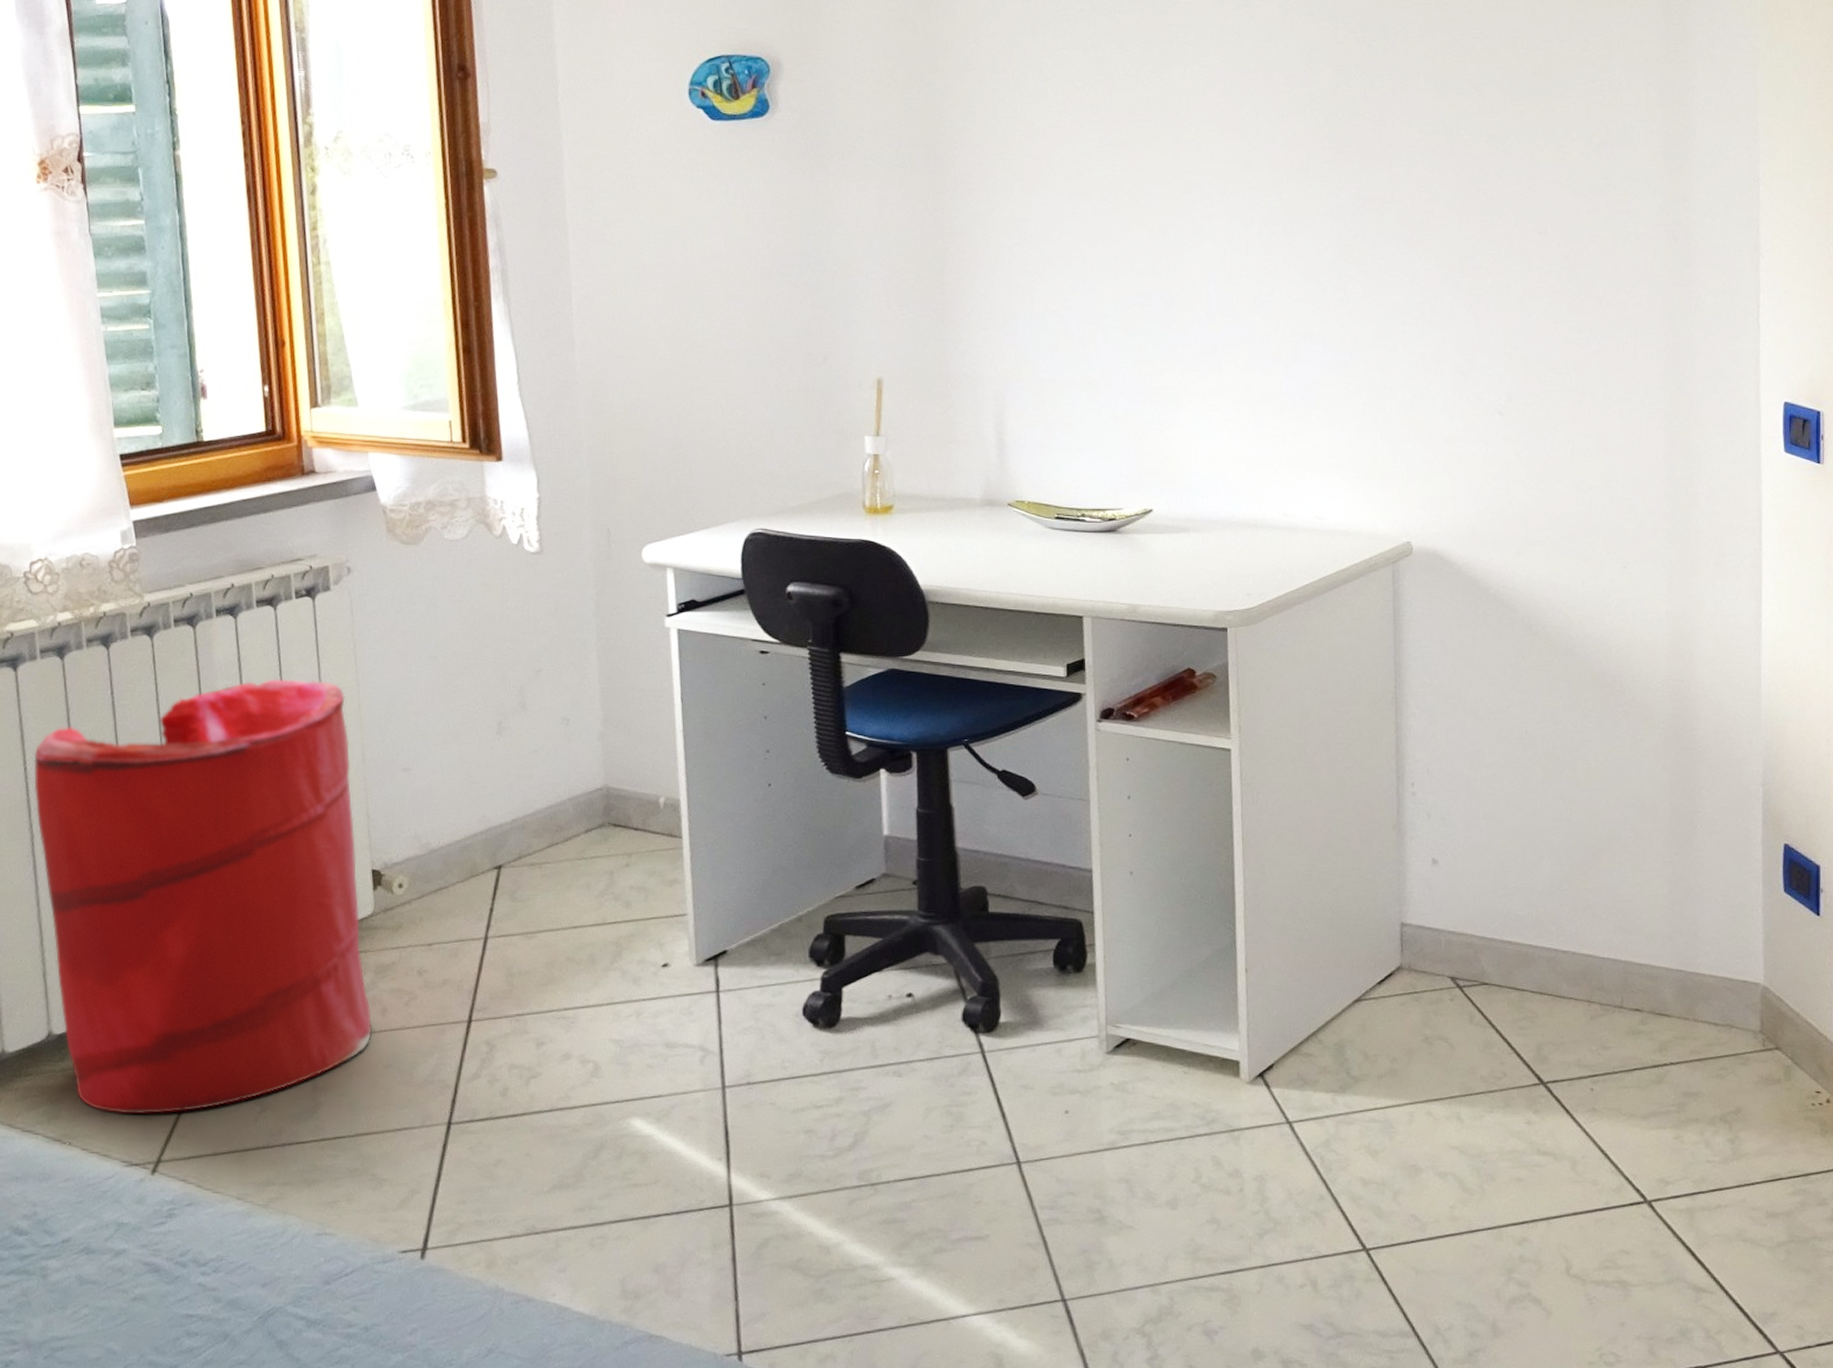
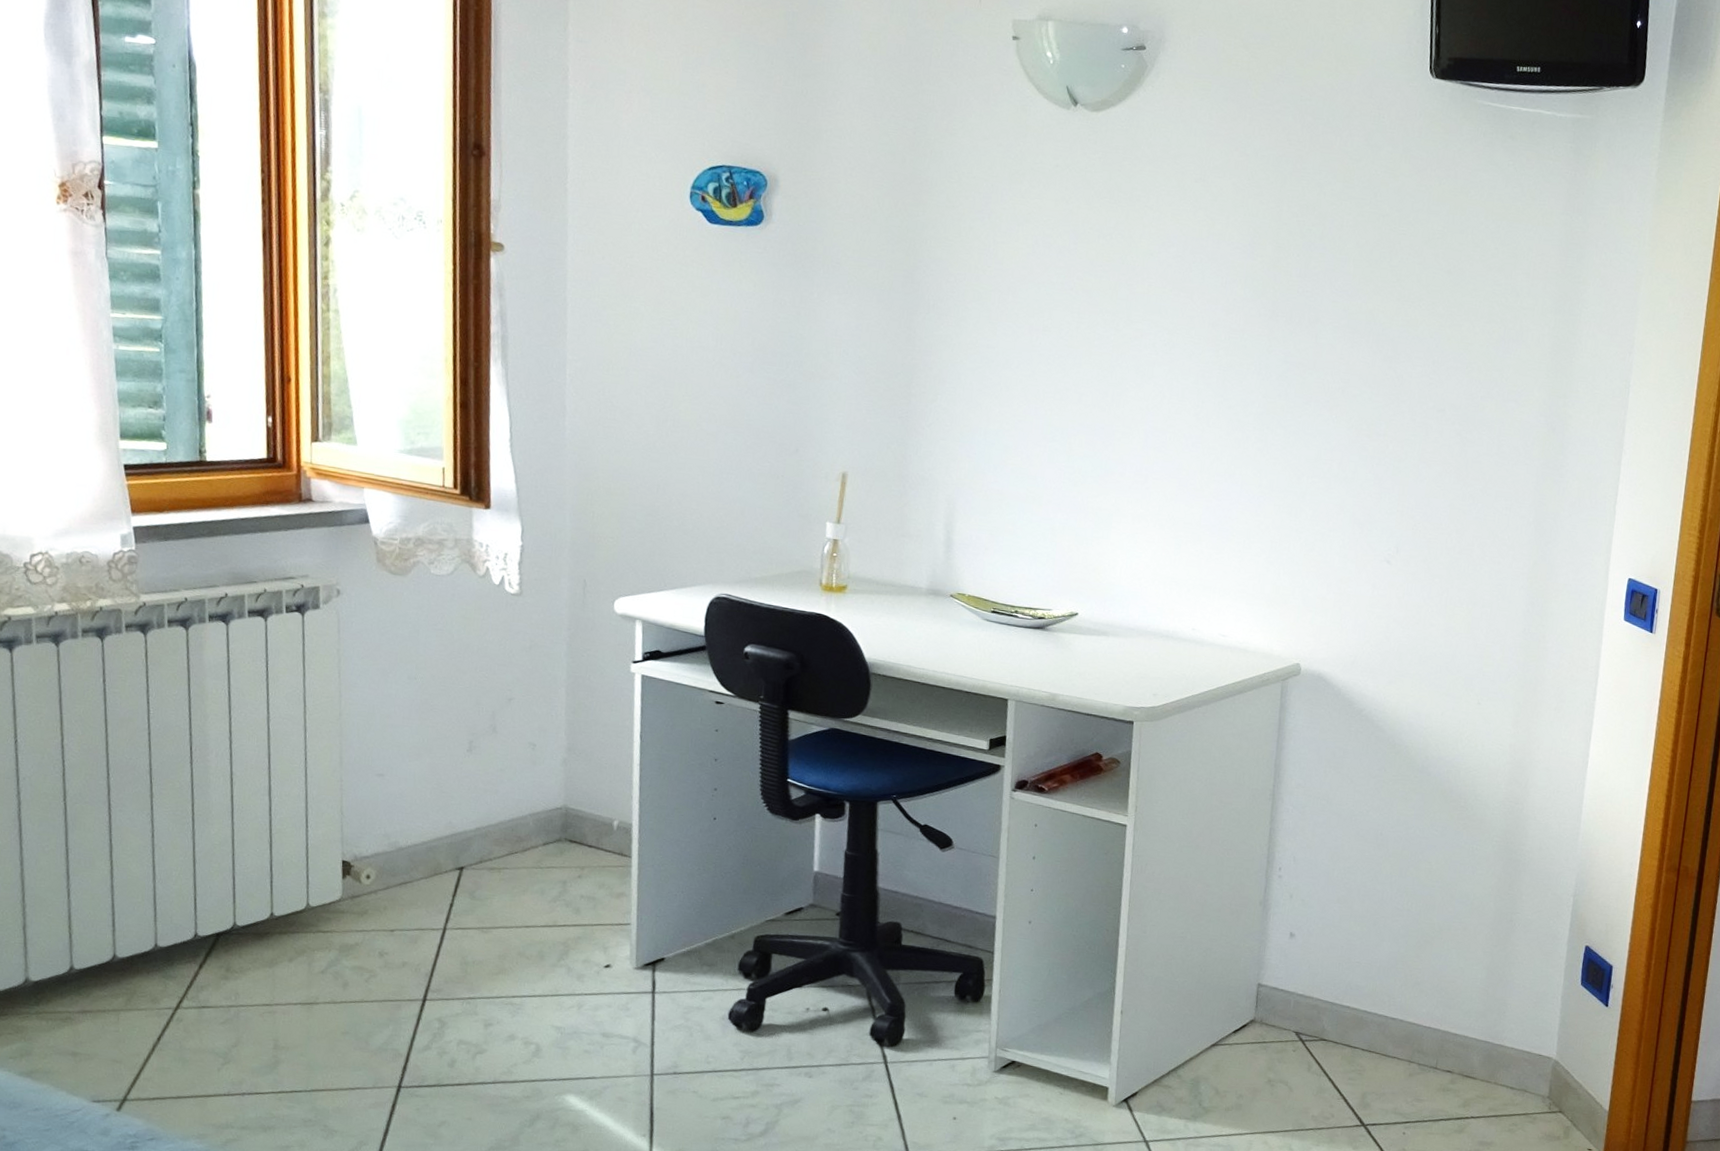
laundry hamper: present [34,679,373,1115] -> none [23,682,334,1059]

